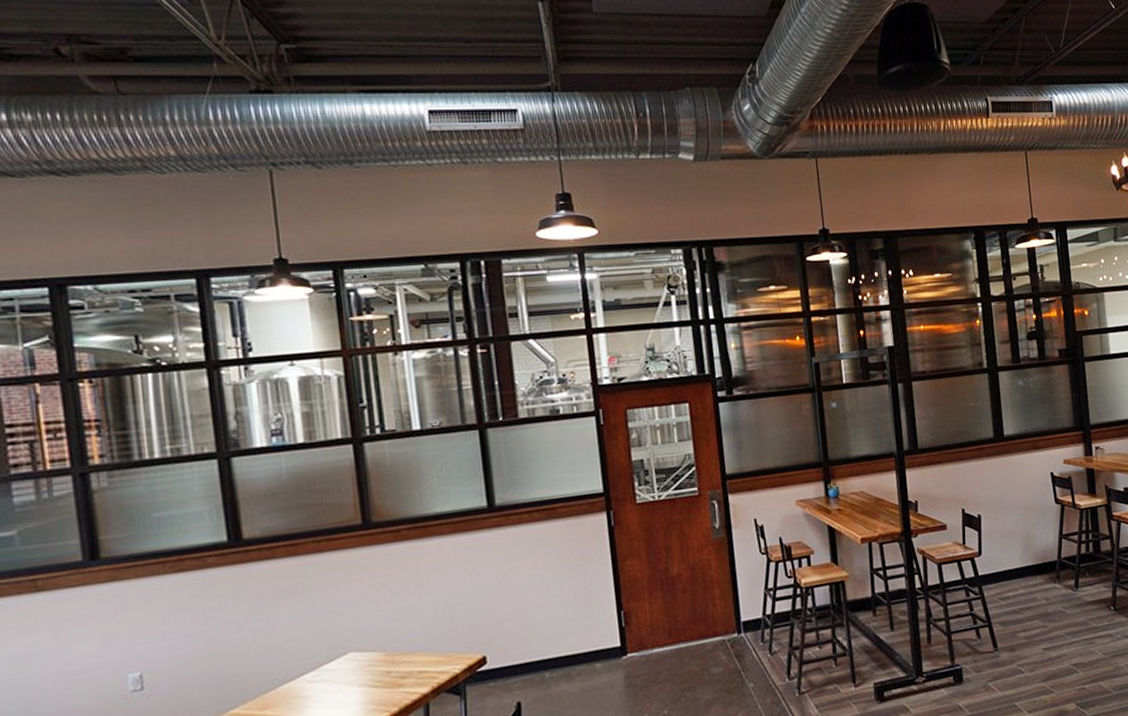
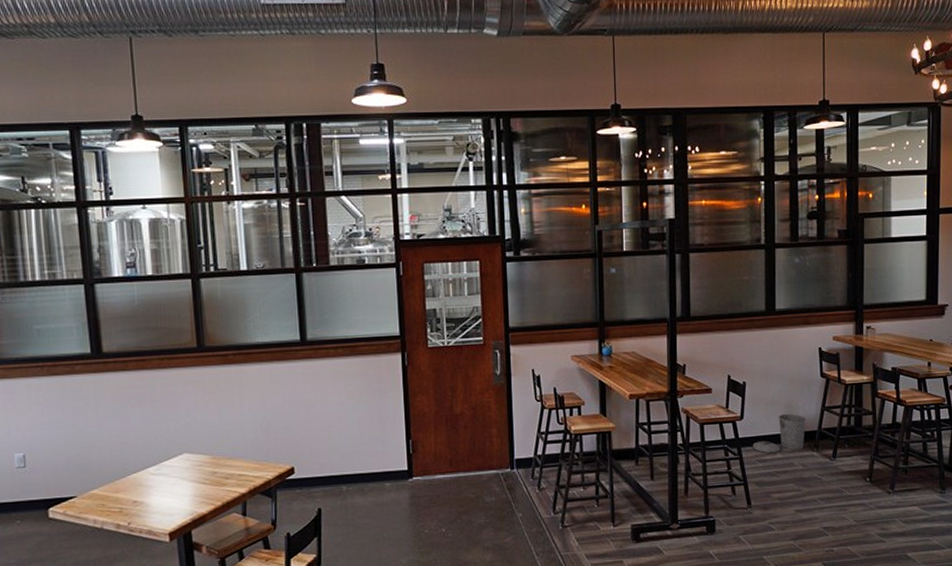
trash can: none [993,545,1046,590] -> present [752,414,806,454]

